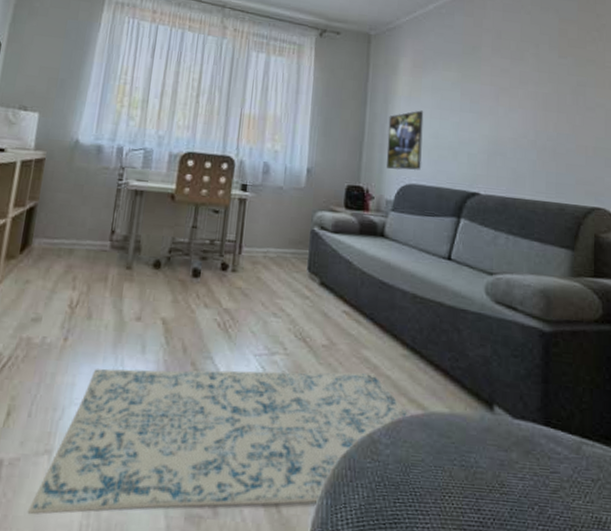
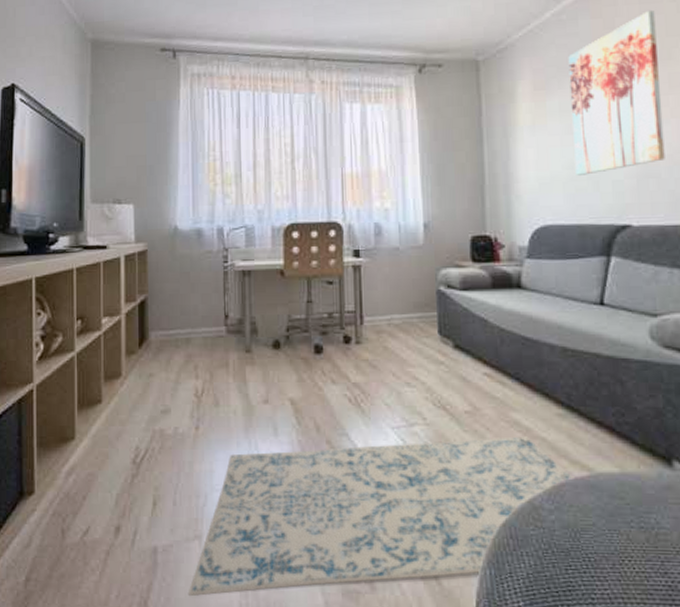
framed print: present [386,110,424,171] -> none [511,139,557,212]
wall art: none [439,17,514,146] -> present [568,9,665,175]

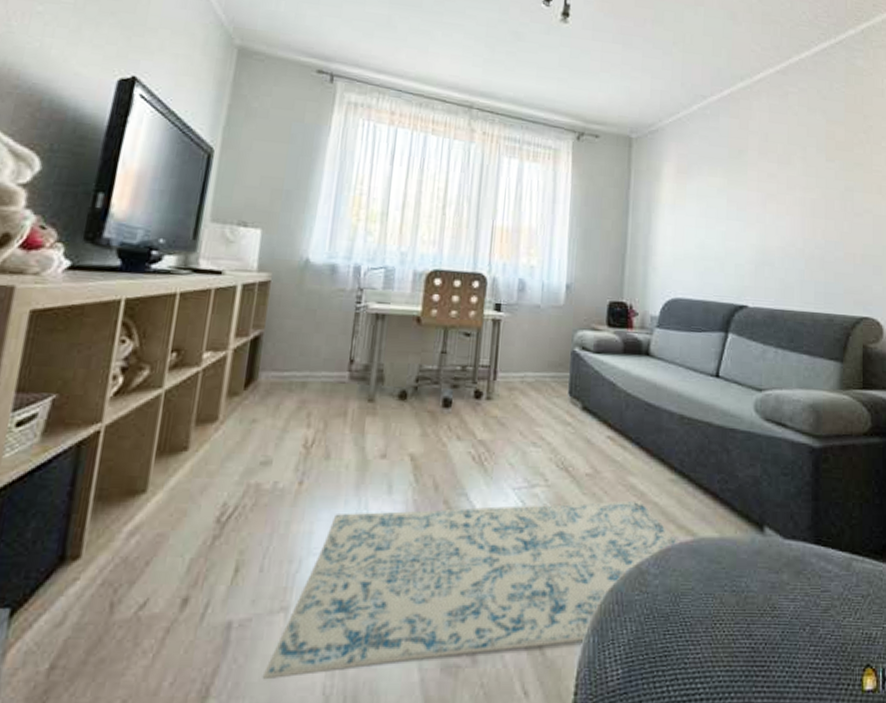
wall art: present [568,9,665,175] -> none [706,119,781,256]

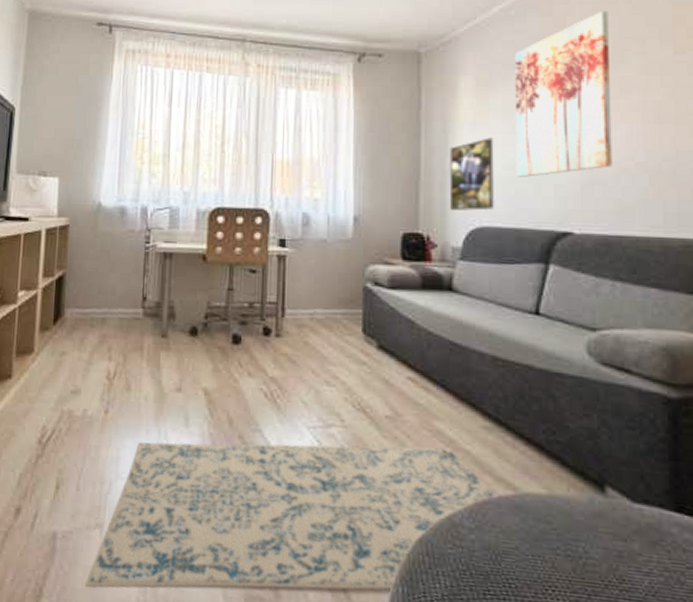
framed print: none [650,219,689,284] -> present [449,137,495,211]
wall art: none [706,119,781,256] -> present [514,10,612,177]

